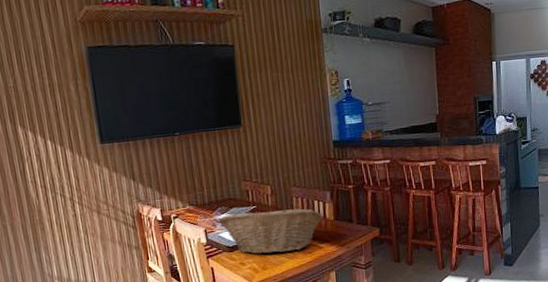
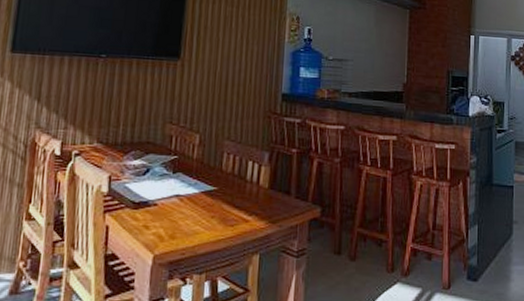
fruit basket: present [218,208,323,254] -> none [128,161,256,220]

